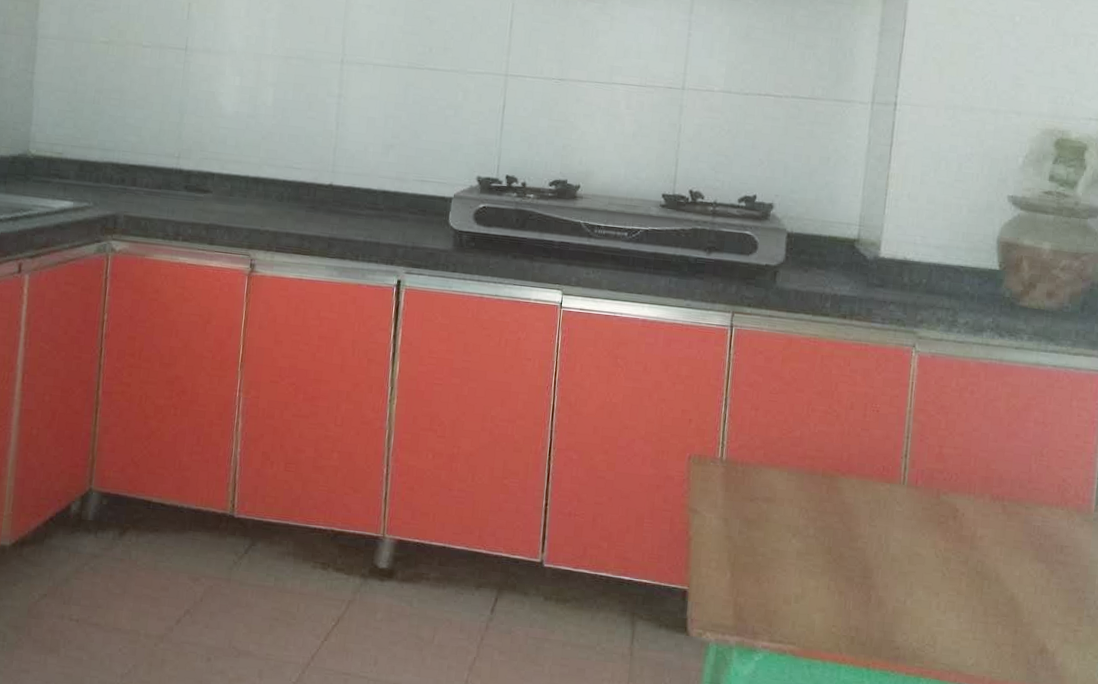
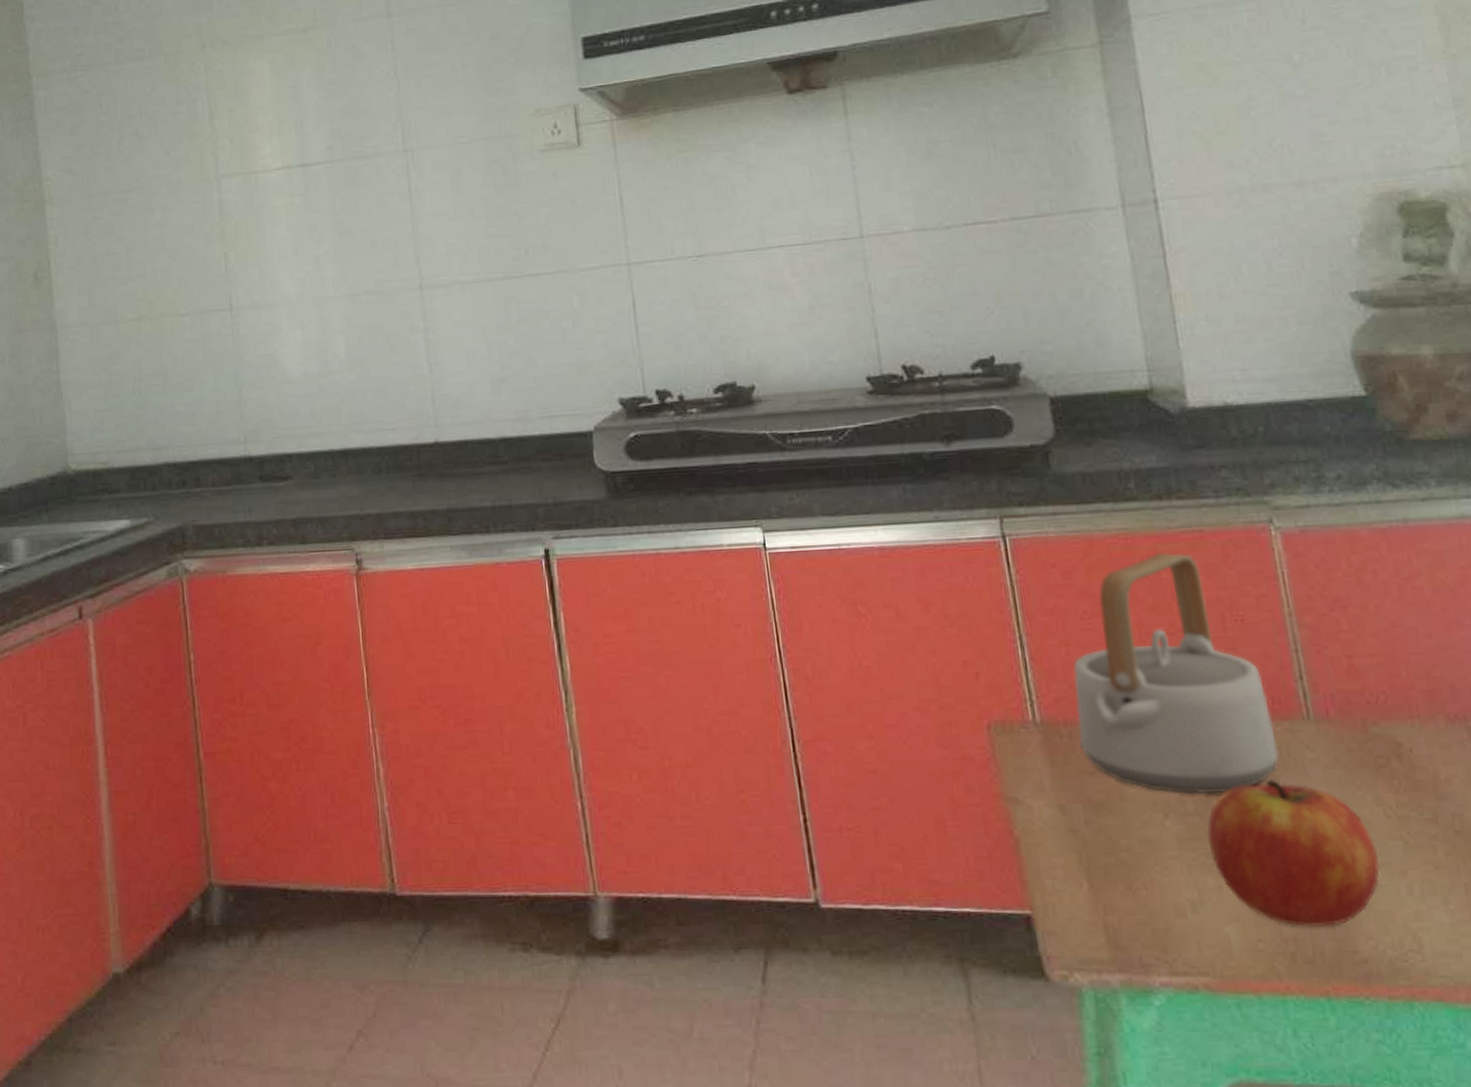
teapot: none [749,355,881,526] -> present [1073,552,1279,795]
apple: none [817,521,924,623] -> present [1207,780,1381,928]

